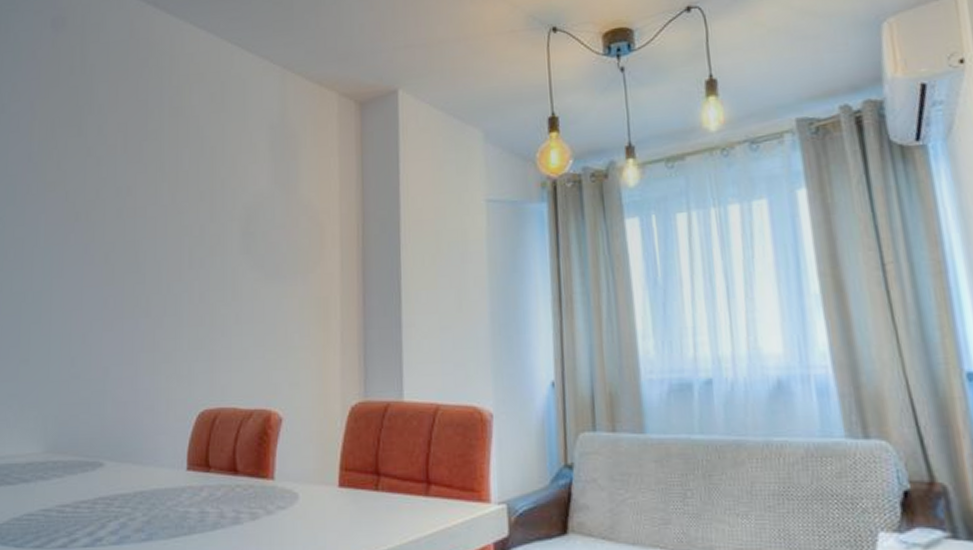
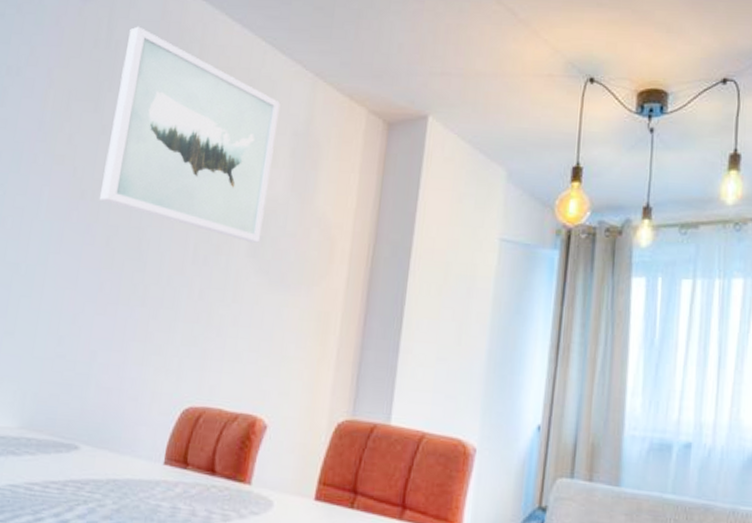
wall art: none [93,48,254,240] -> present [99,26,281,243]

